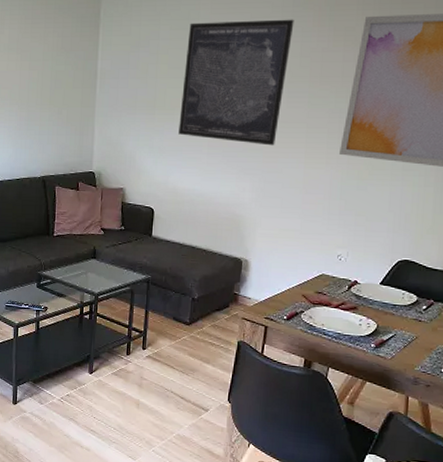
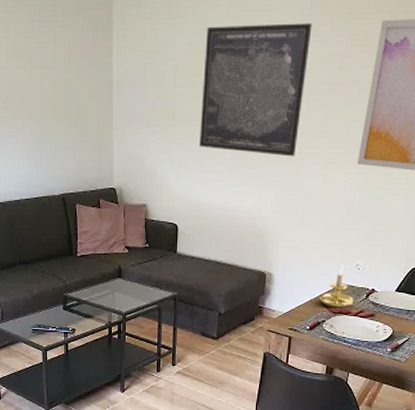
candle holder: none [298,254,335,299] -> present [319,265,354,308]

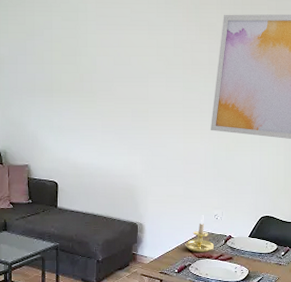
wall art: present [199,22,312,157] -> none [75,14,167,124]

